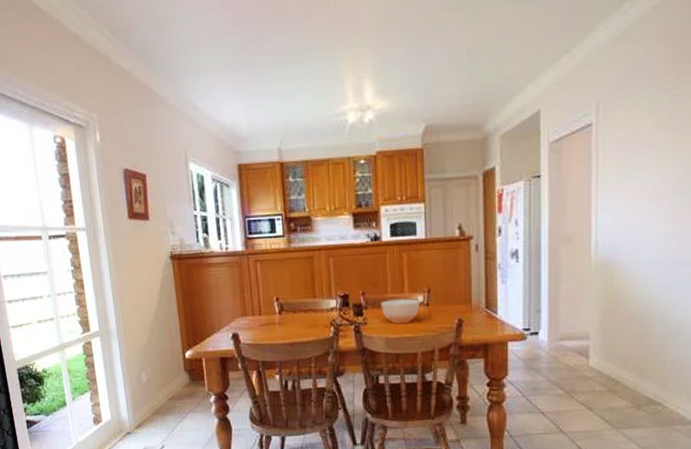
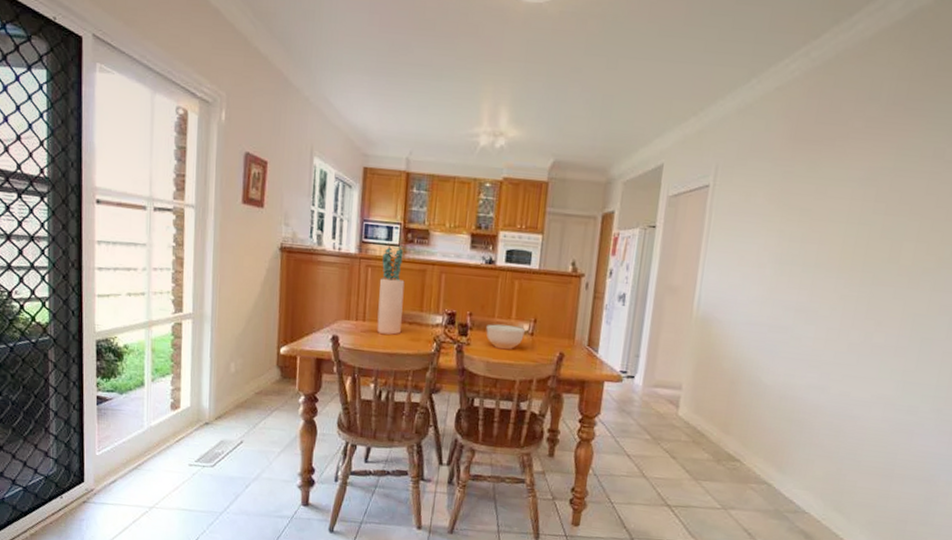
vase: none [269,232,298,326] -> present [376,241,405,336]

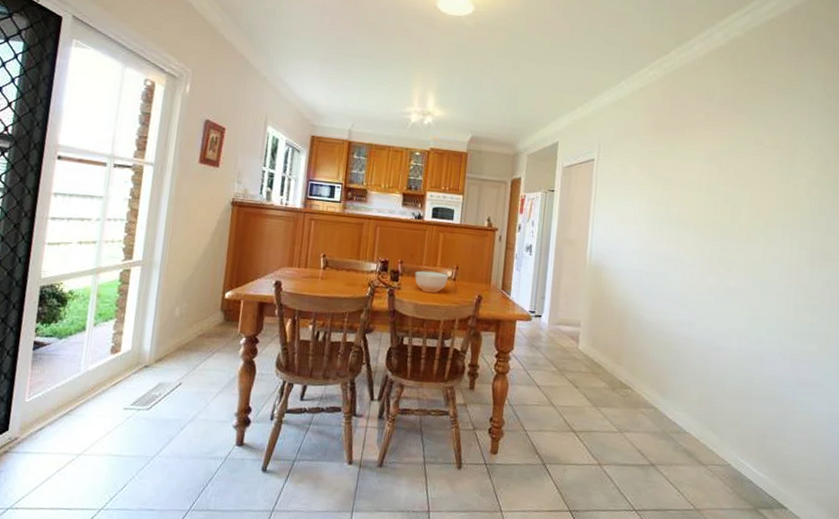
vase: present [376,241,405,336] -> none [317,199,345,281]

